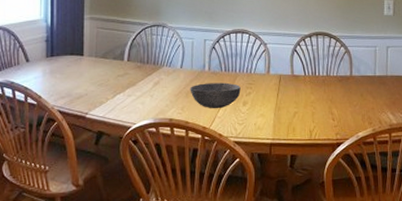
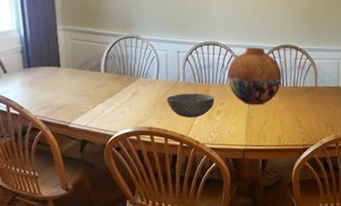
vase: none [255,35,314,96] -> present [227,47,282,106]

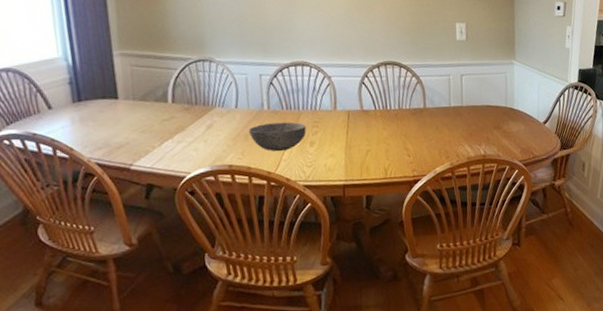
vase: present [227,47,282,106] -> none [320,66,385,133]

